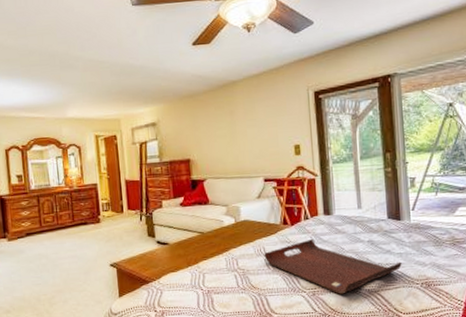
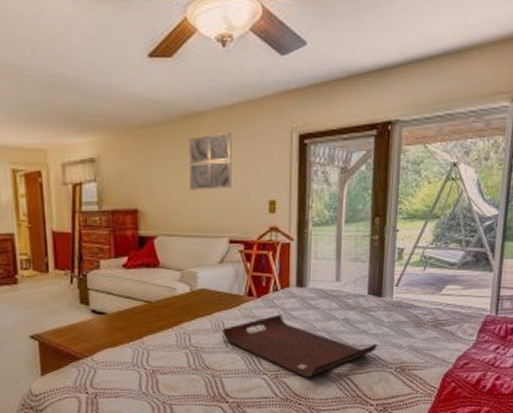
wall art: none [227,94,263,141] -> present [189,131,232,190]

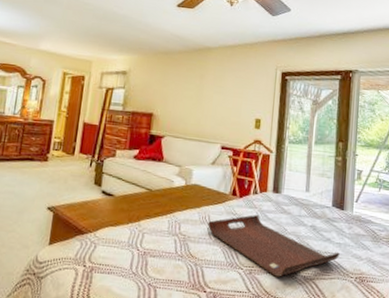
wall art: present [189,131,232,190] -> none [195,63,231,106]

